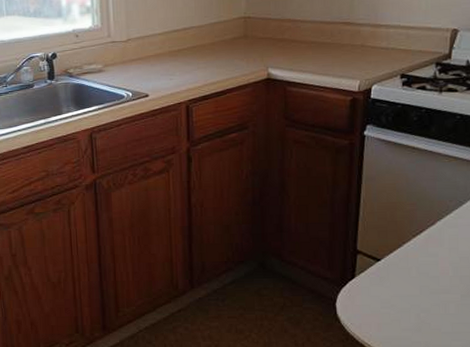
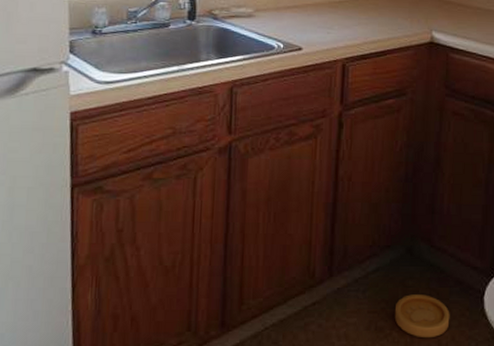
pet bowl: none [252,302,305,339] -> present [394,294,450,339]

